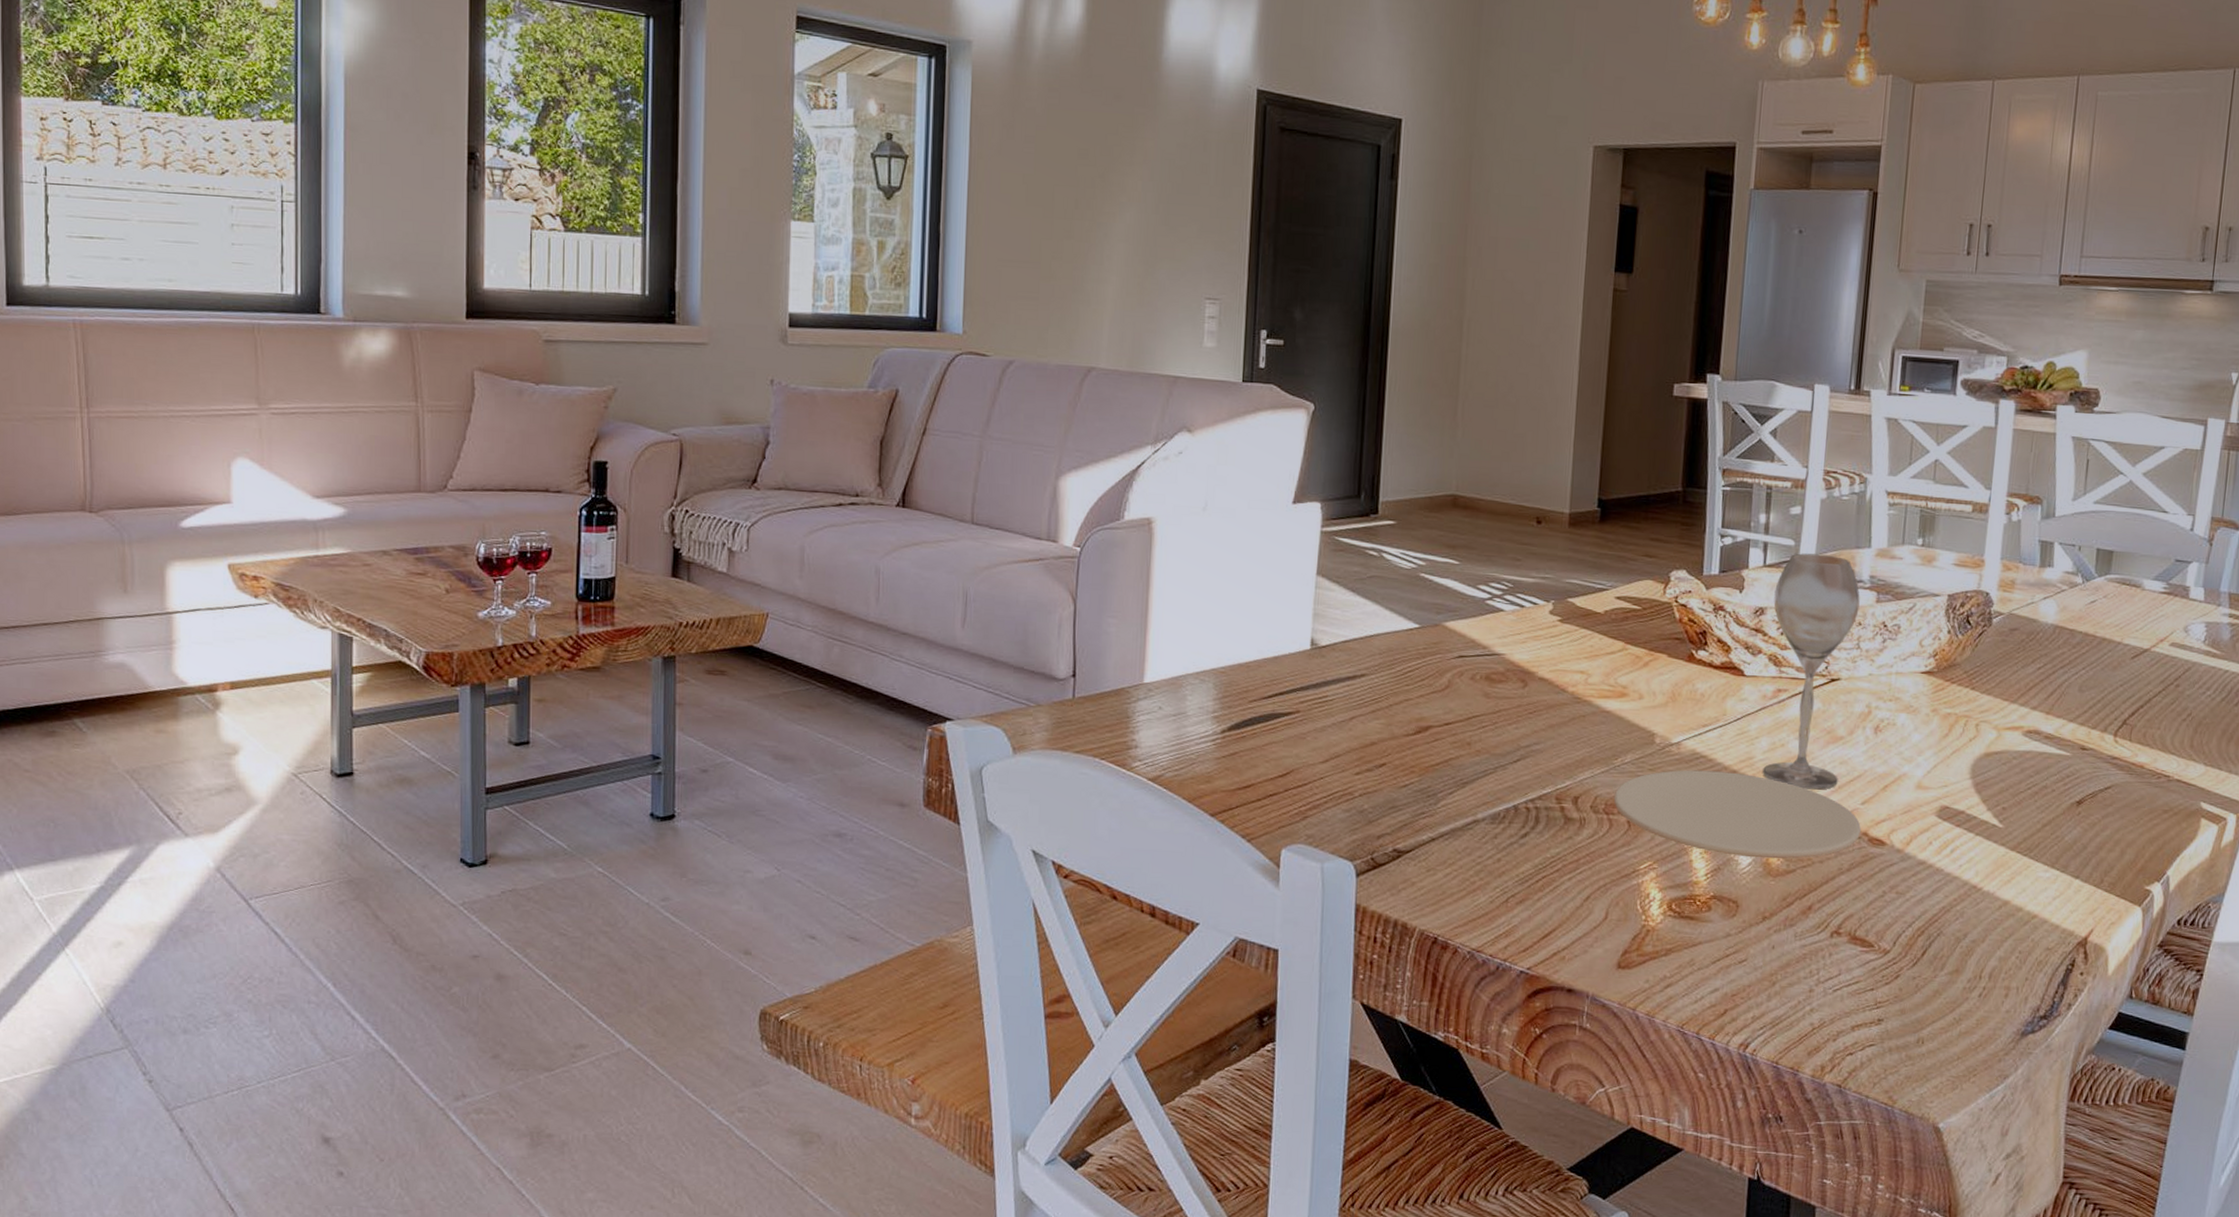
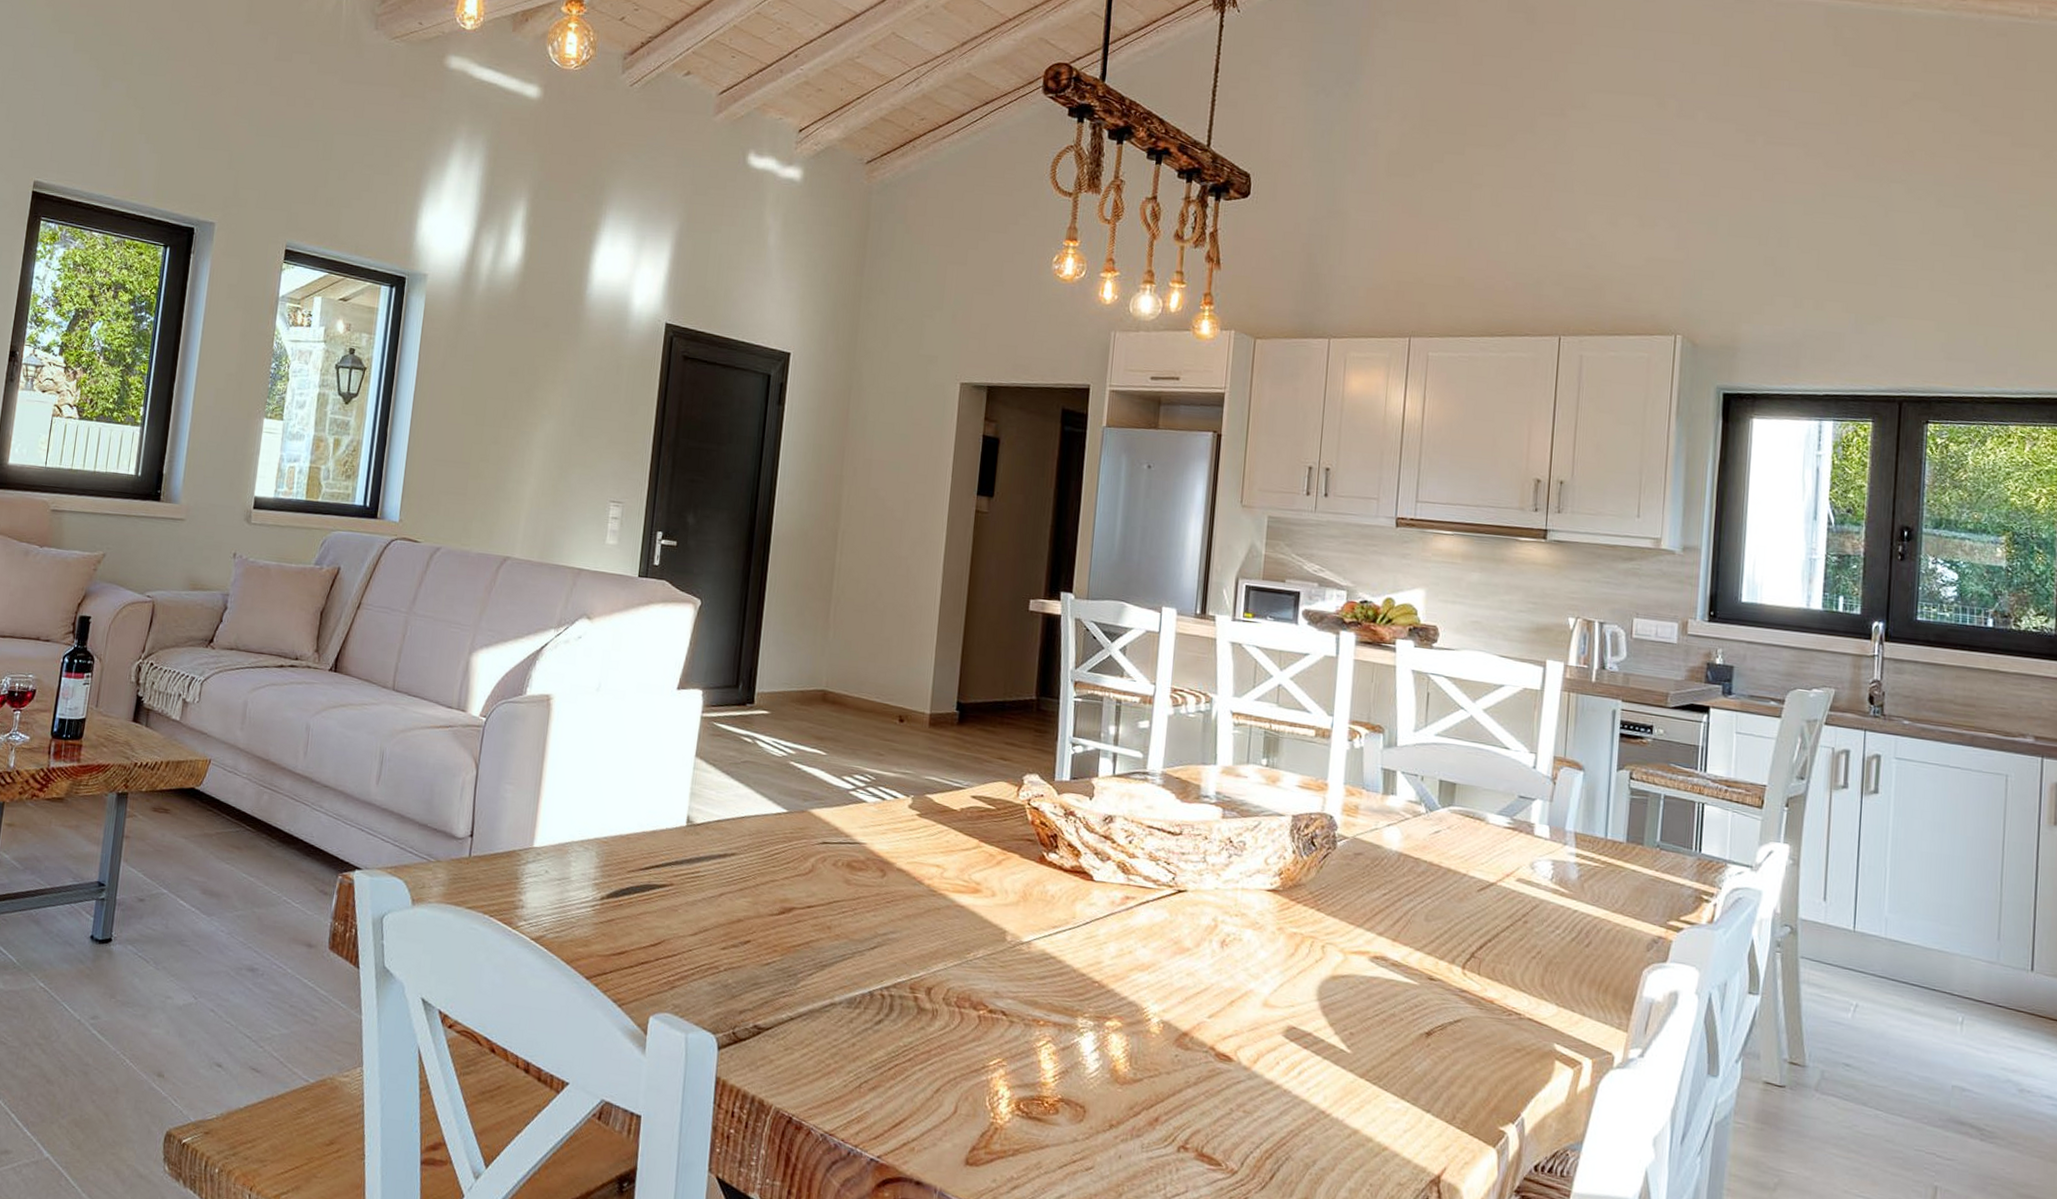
paper plate: present [1613,770,1861,859] -> none [965,969,1208,1068]
wineglass: present [1763,553,1860,790] -> none [1111,765,1206,1000]

